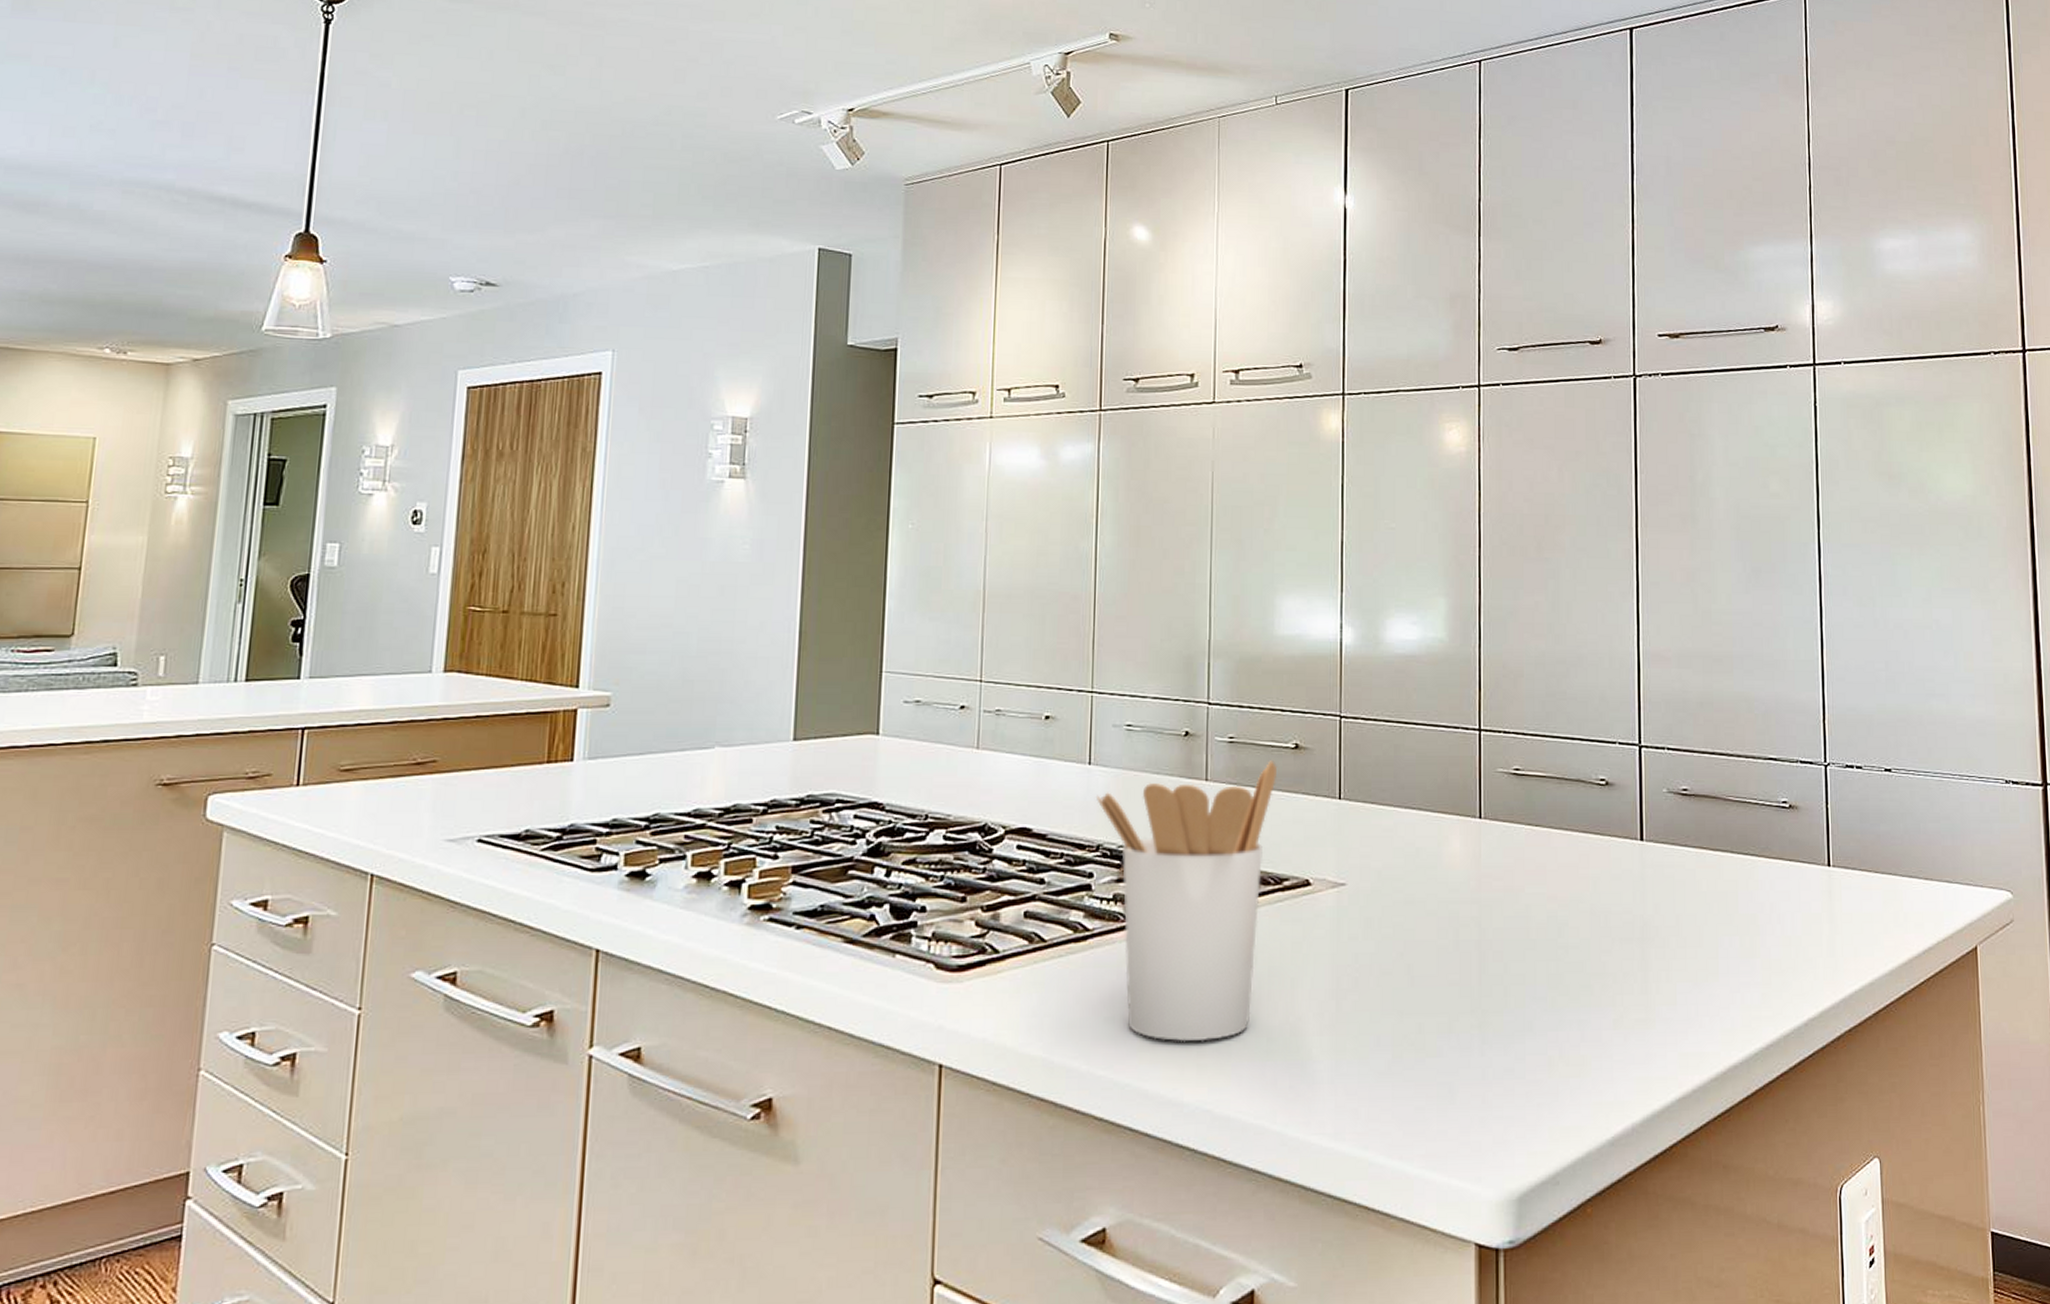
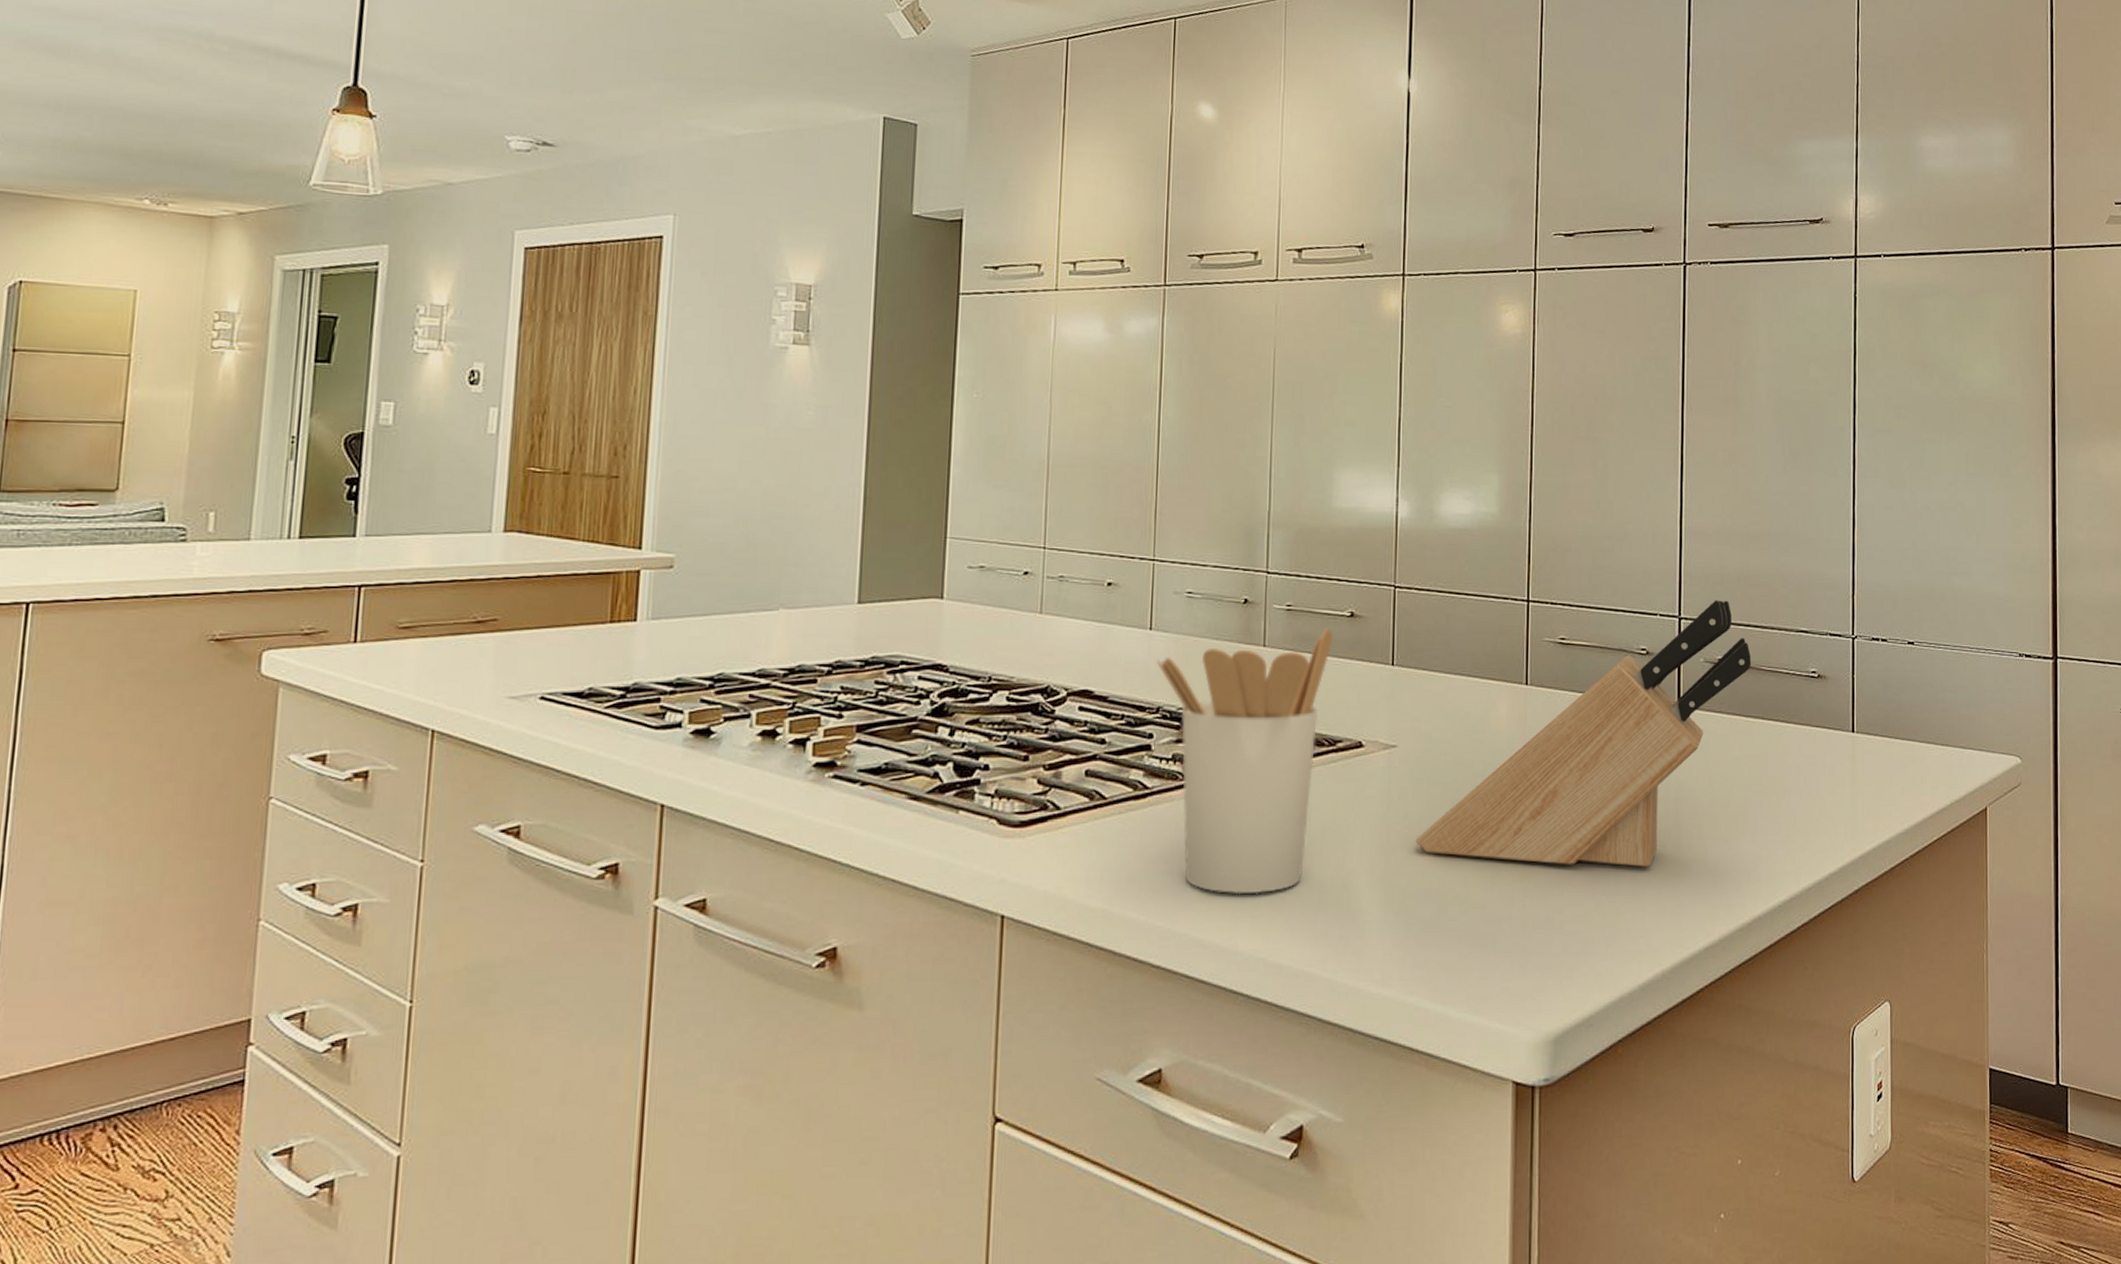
knife block: none [1367,726,1718,1012] -> present [1415,600,1752,867]

